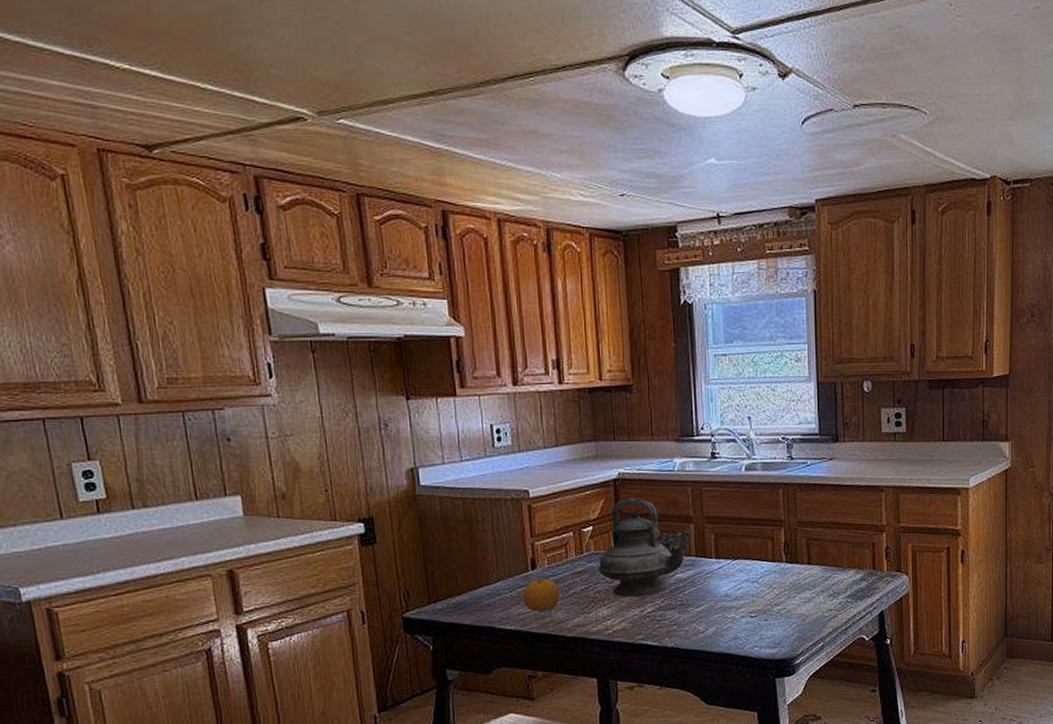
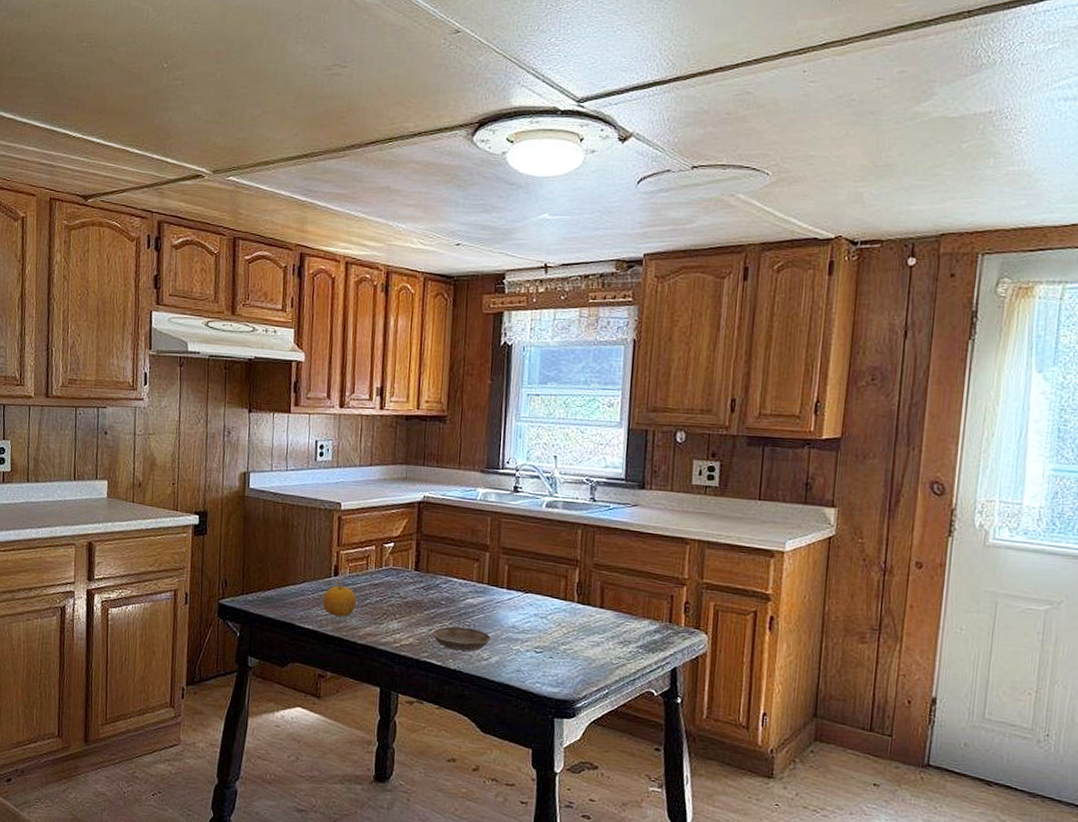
teapot: present [598,496,692,597] -> none [394,519,487,616]
saucer: none [645,603,705,628] -> present [432,626,491,651]

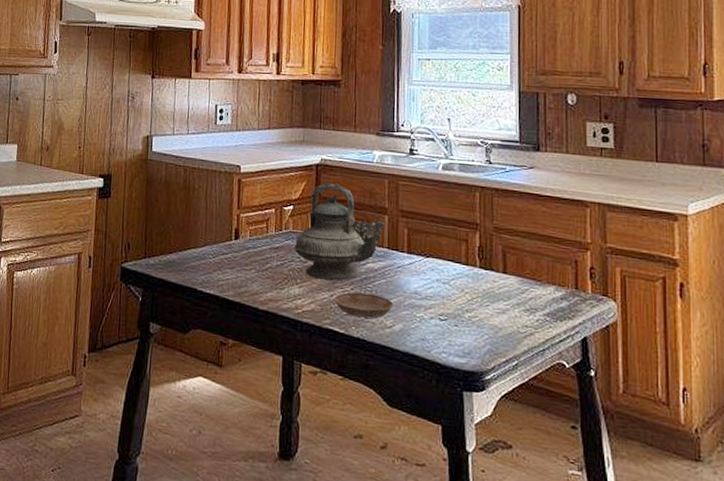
fruit: present [323,581,357,617] -> none [224,244,258,281]
teapot: none [394,519,487,616] -> present [294,182,386,281]

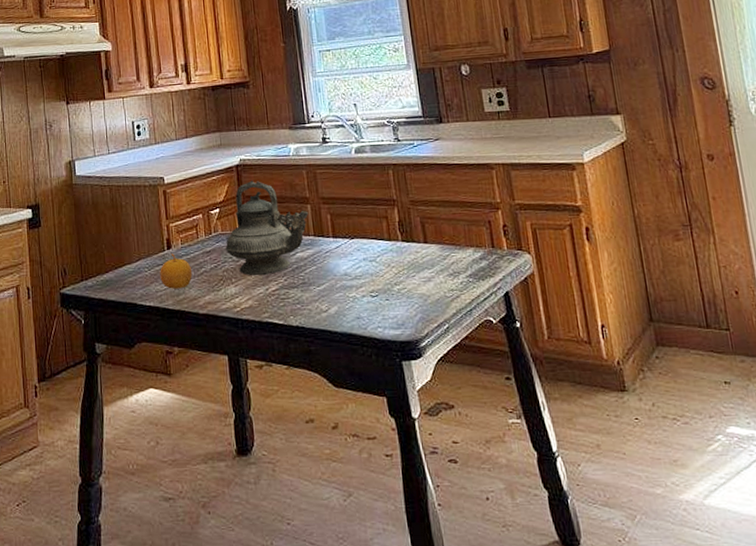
fruit: none [224,244,258,281] -> present [160,253,193,289]
saucer: present [334,292,394,319] -> none [270,282,327,306]

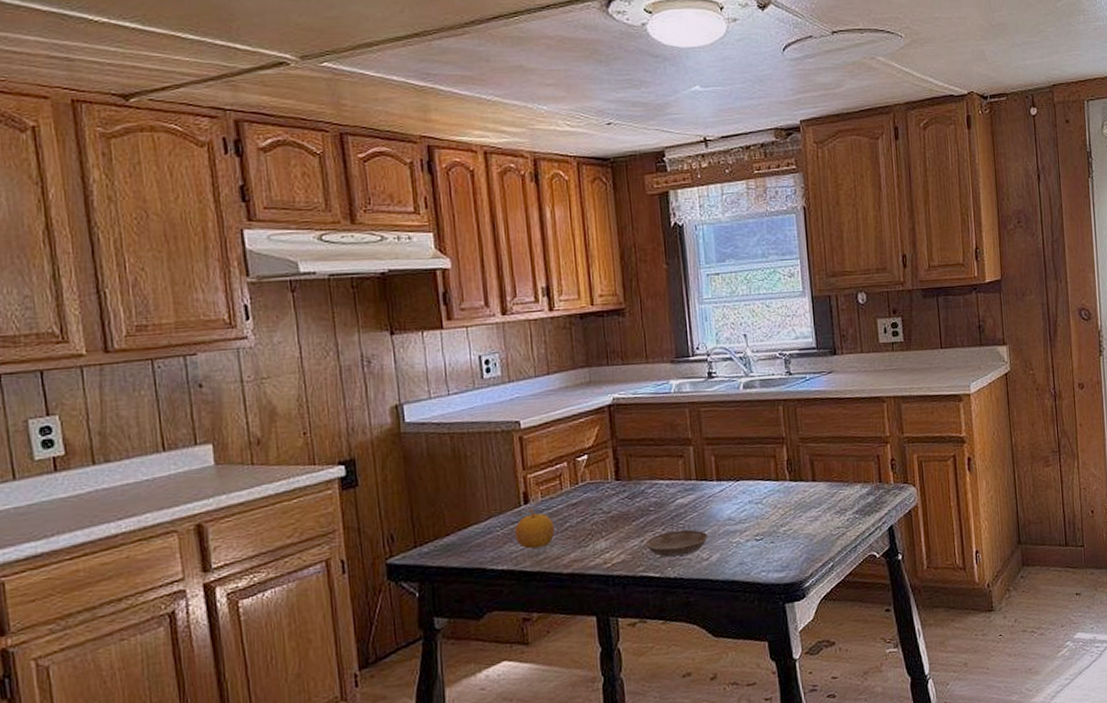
teapot: present [225,180,309,275] -> none [594,421,691,527]
saucer: none [270,282,327,306] -> present [645,529,708,557]

